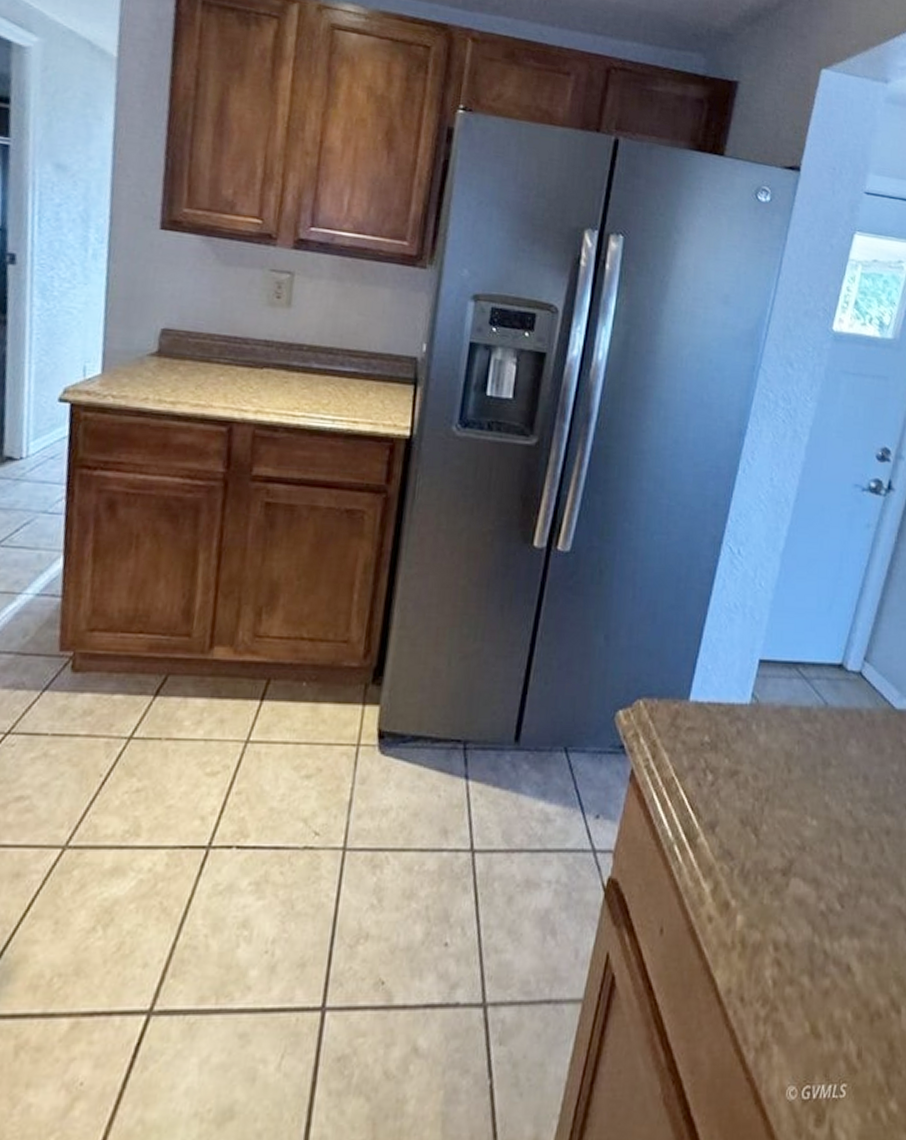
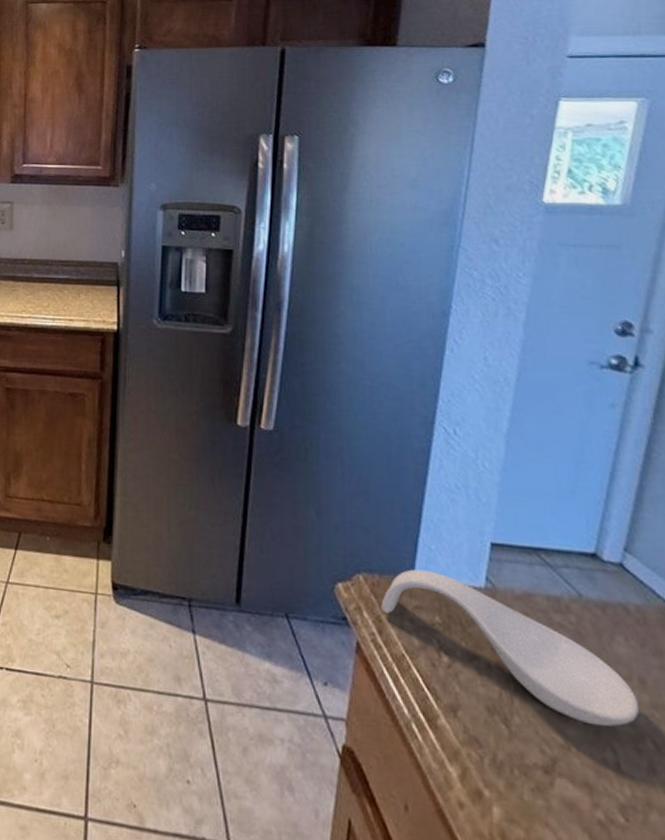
spoon rest: none [657,690,861,824] -> present [381,569,639,727]

